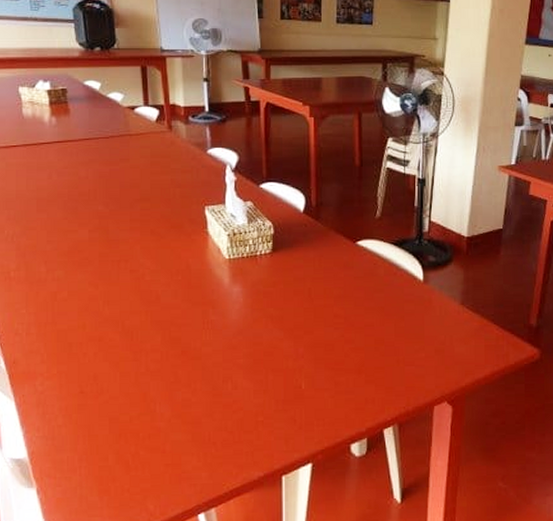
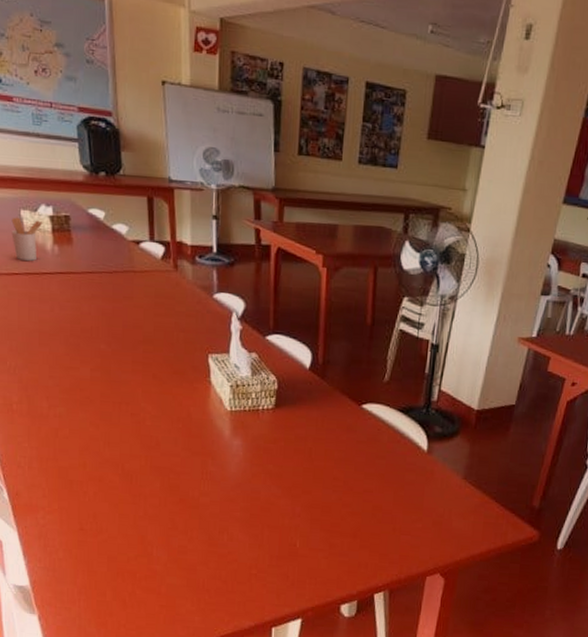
utensil holder: none [10,94,41,133] -> present [11,217,43,261]

